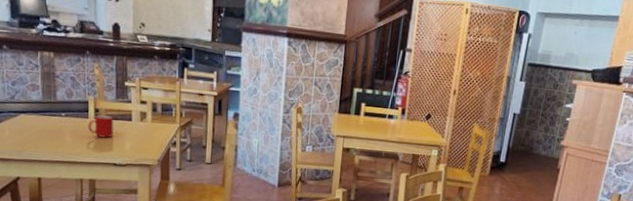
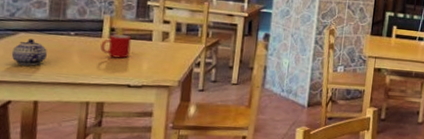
teapot: none [15,120,45,145] -> present [11,39,48,66]

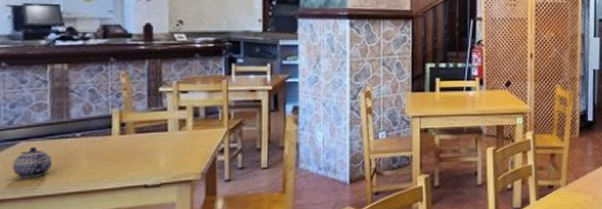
cup: present [100,34,132,59] -> none [111,129,145,156]

